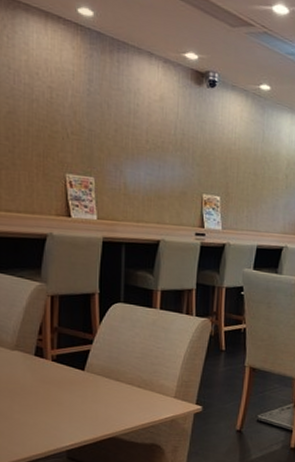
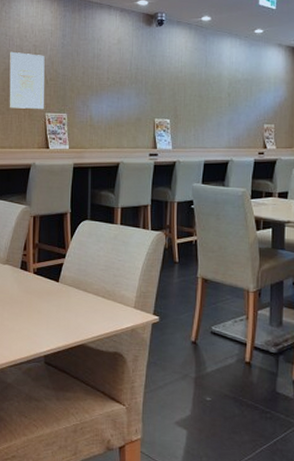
wall art: none [14,90,65,170] -> present [9,51,45,110]

